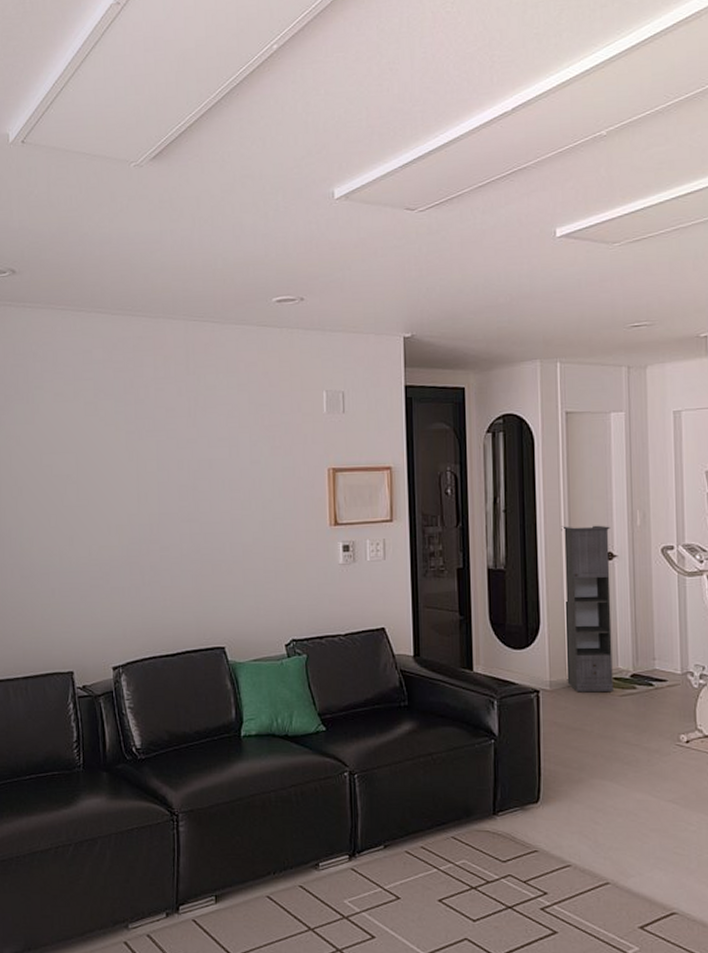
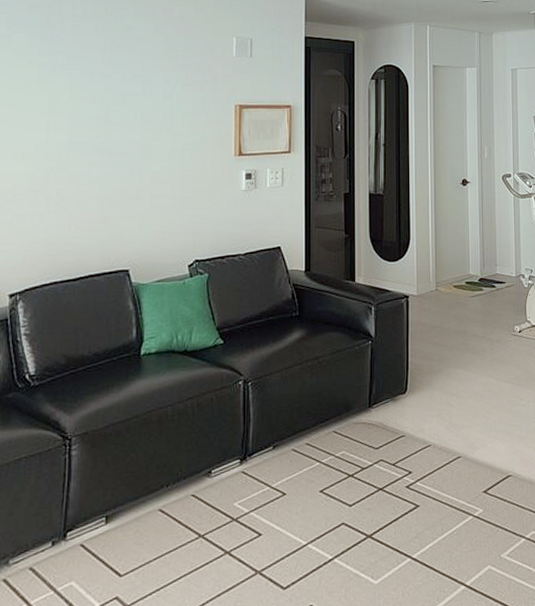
storage cabinet: present [561,525,613,691] -> none [428,157,466,295]

